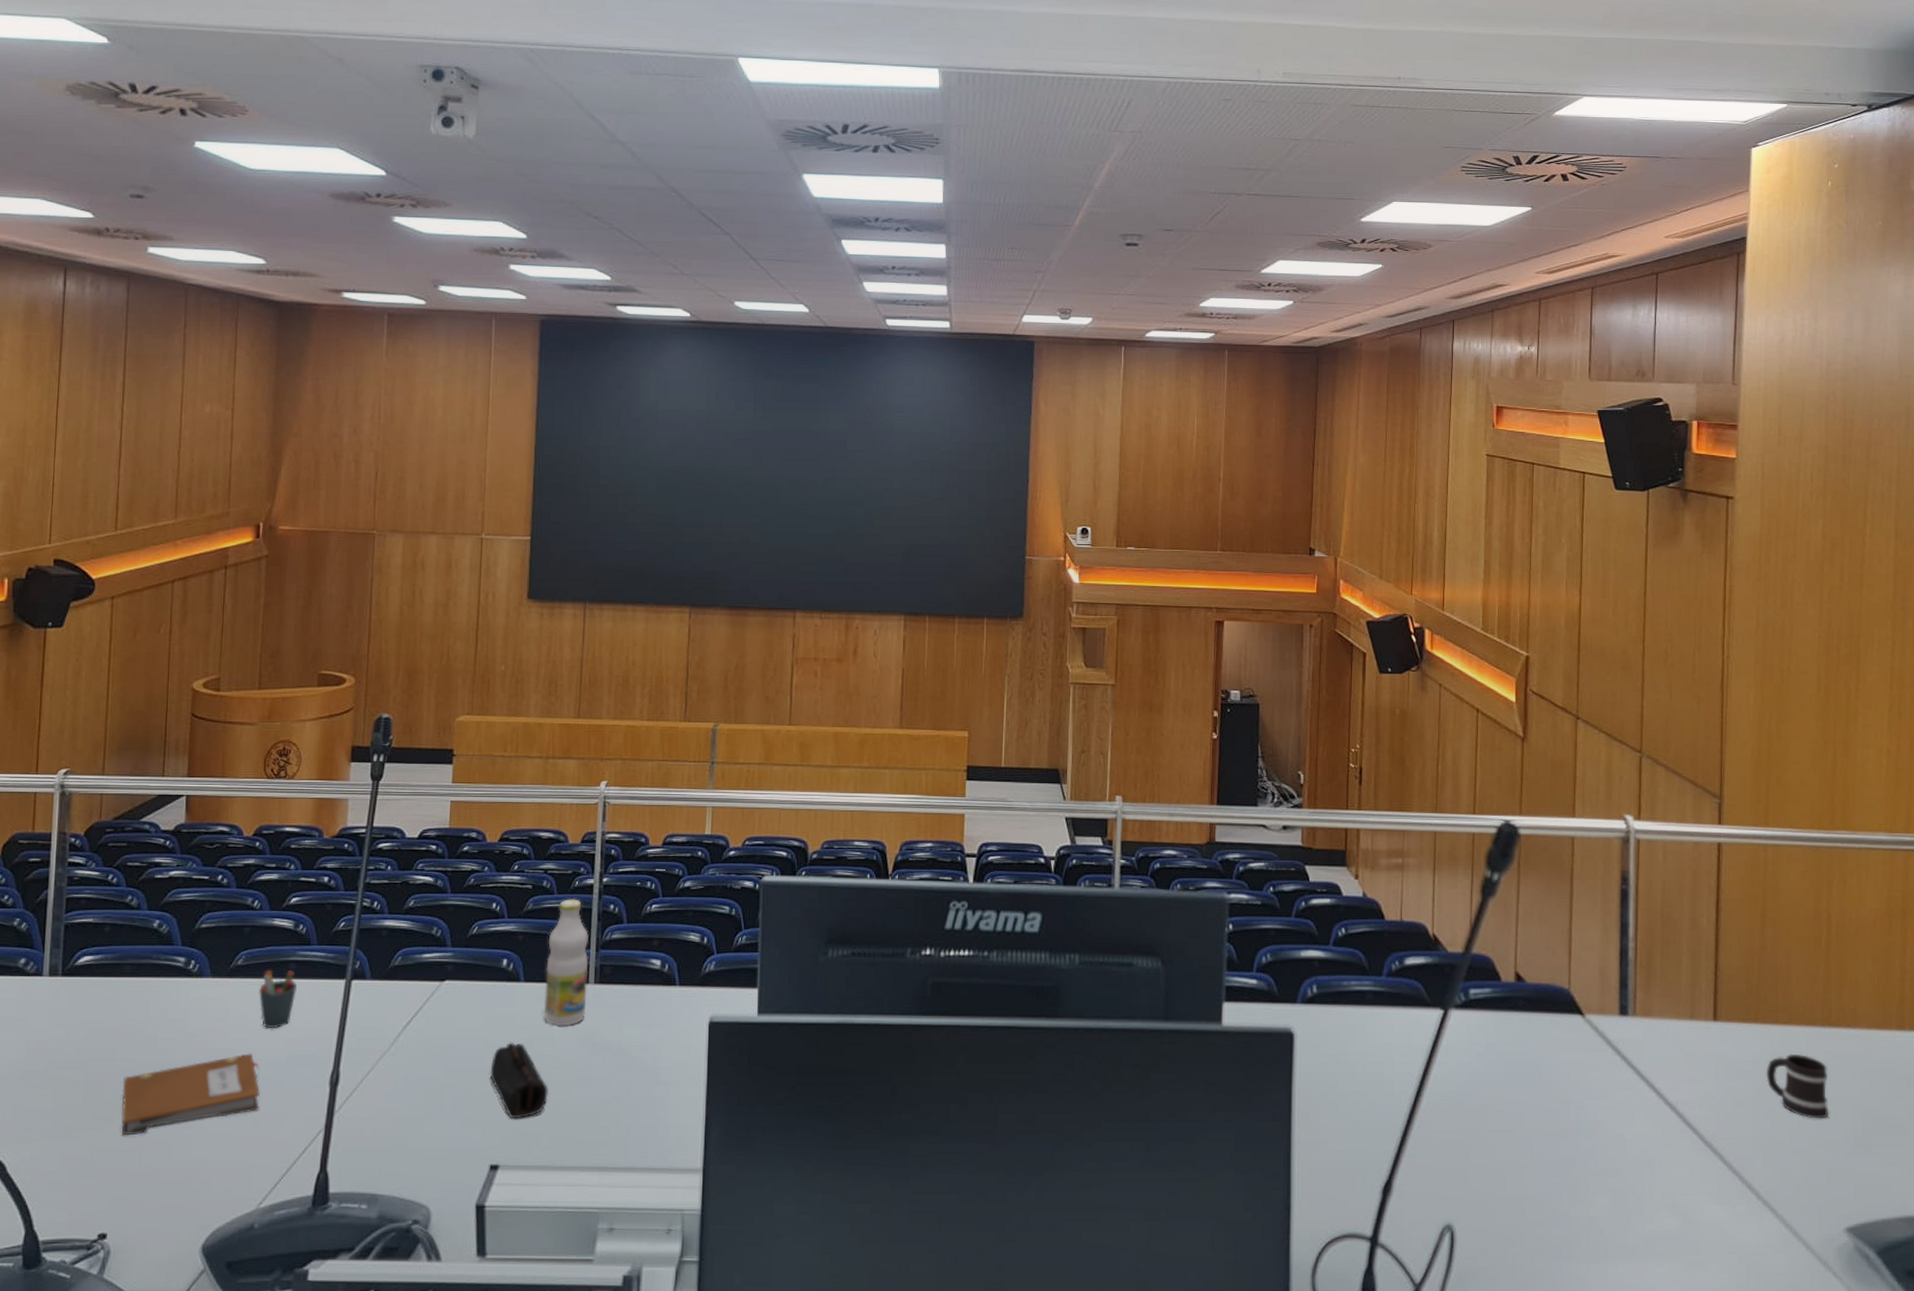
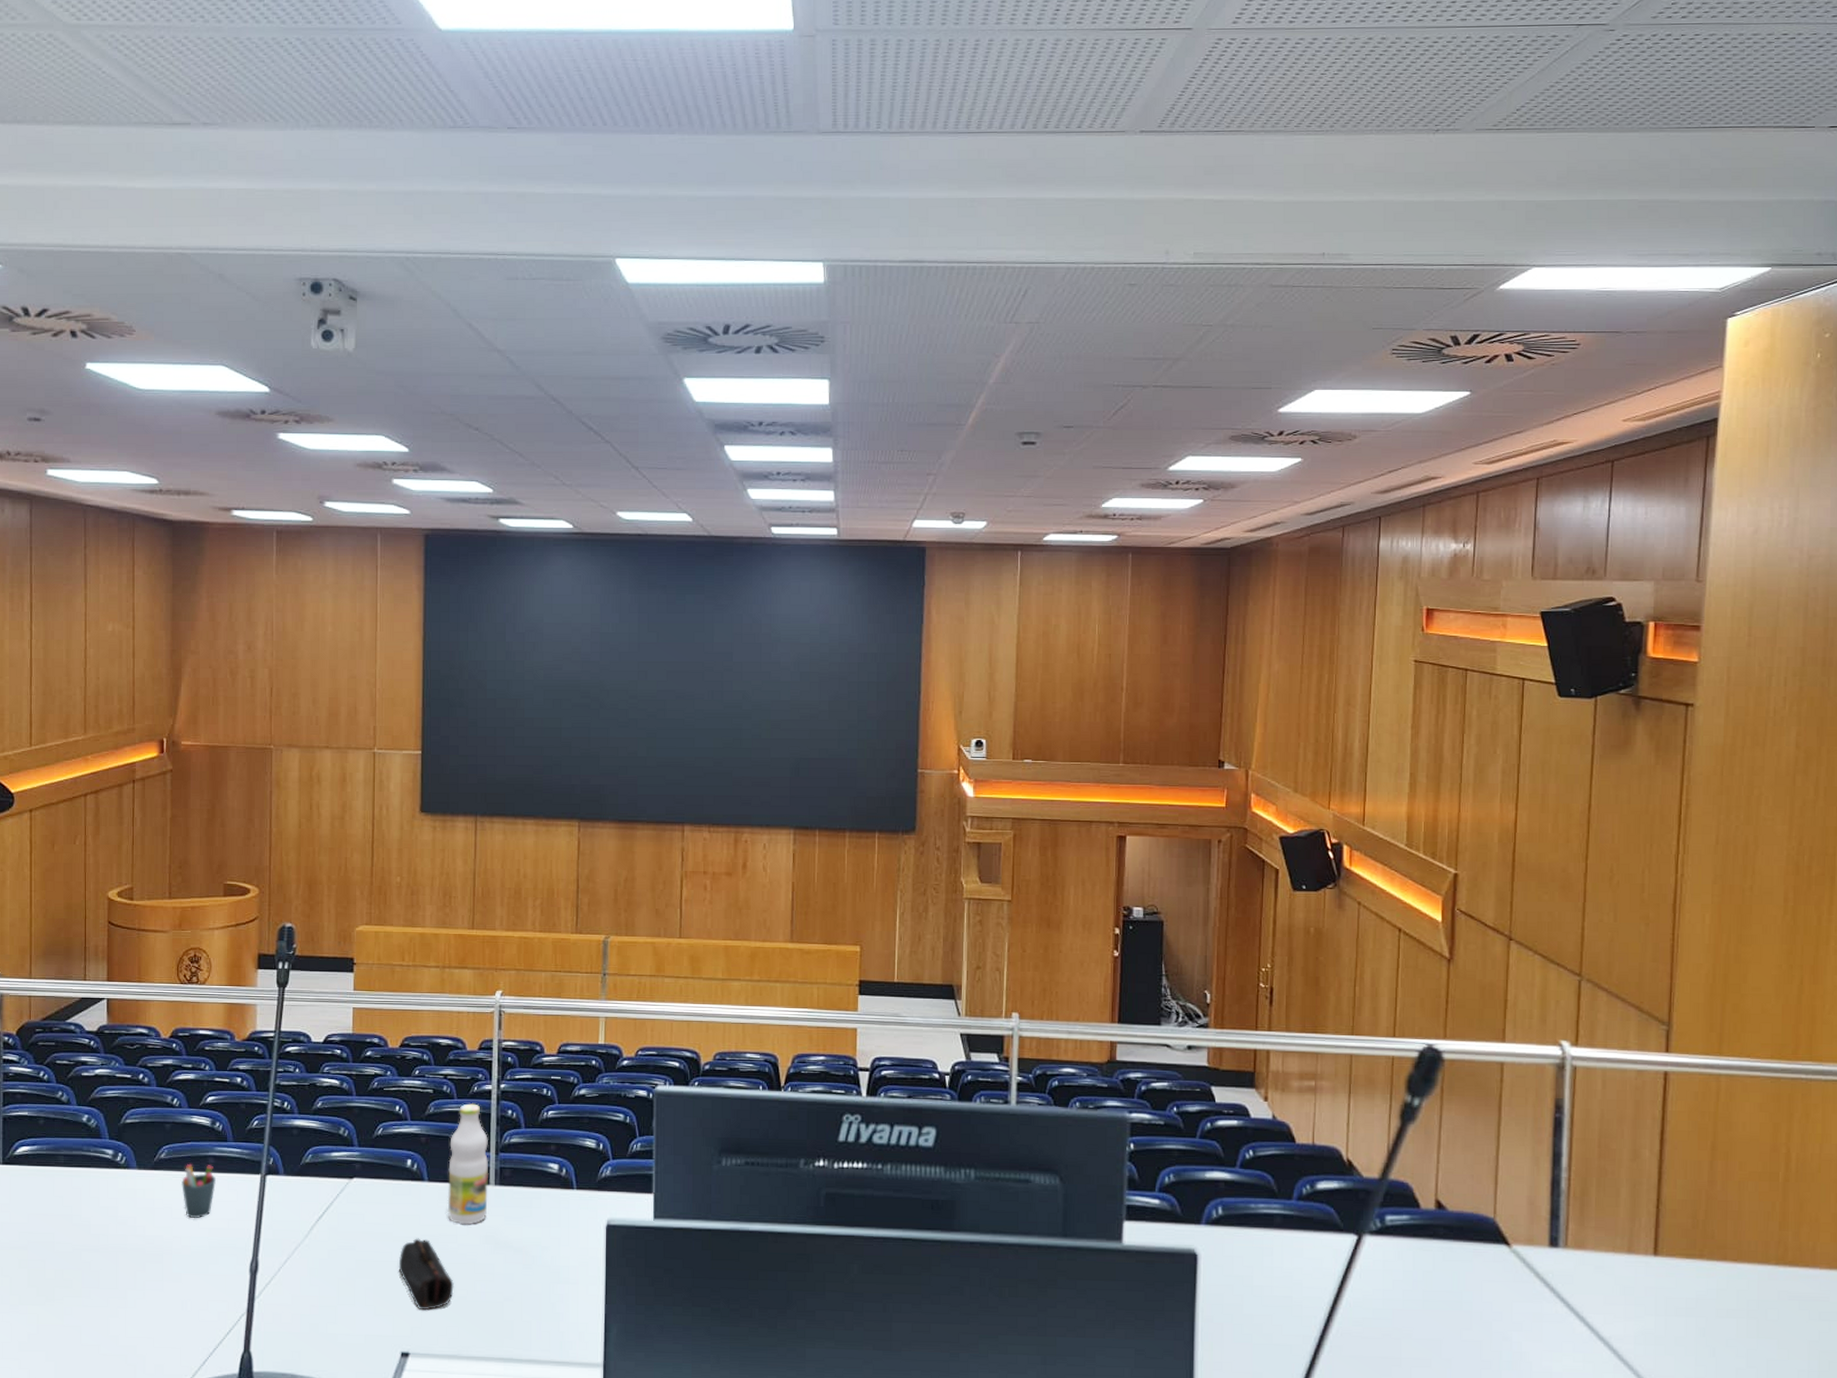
notebook: present [121,1053,261,1135] -> none [62,1240,187,1312]
mug: present [1766,1053,1829,1119] -> none [1711,1292,1781,1360]

